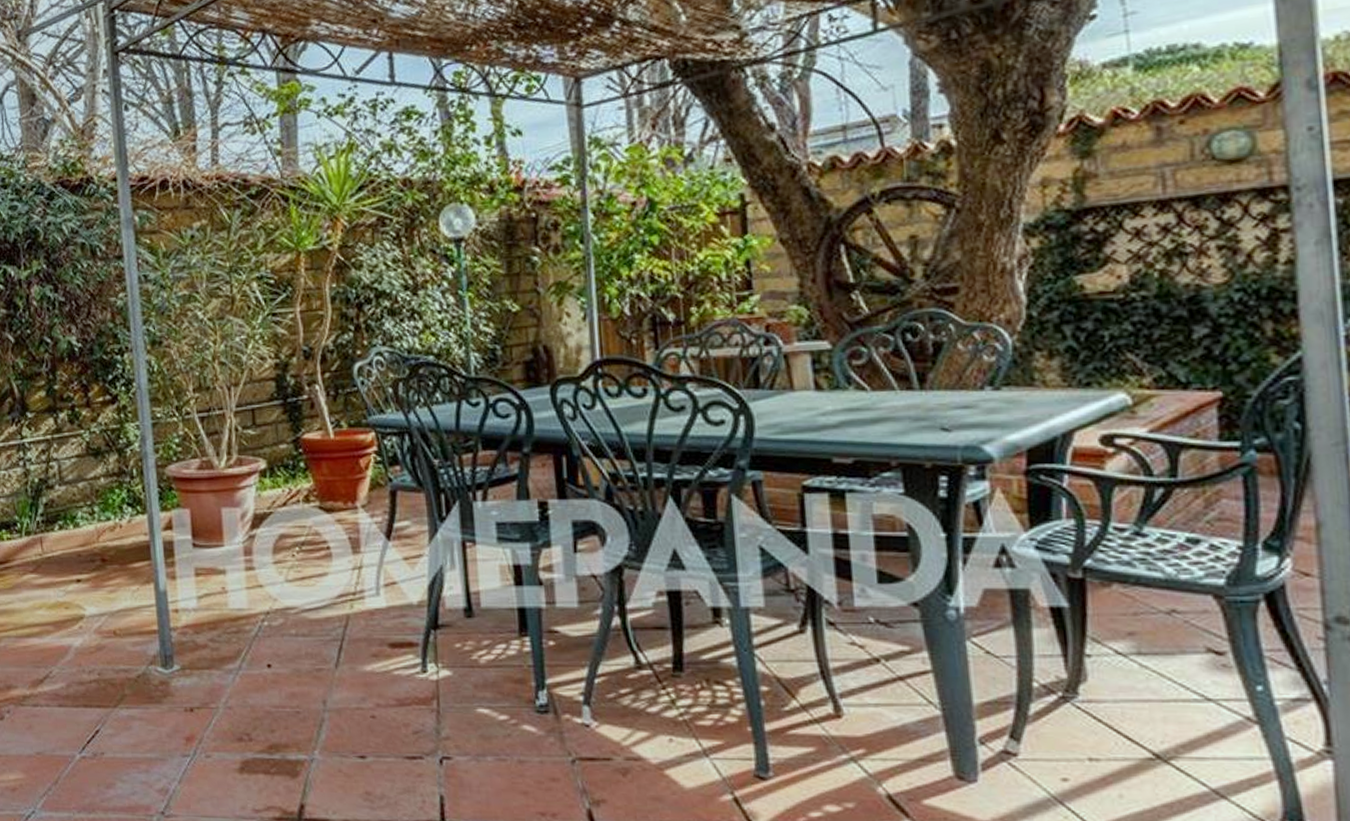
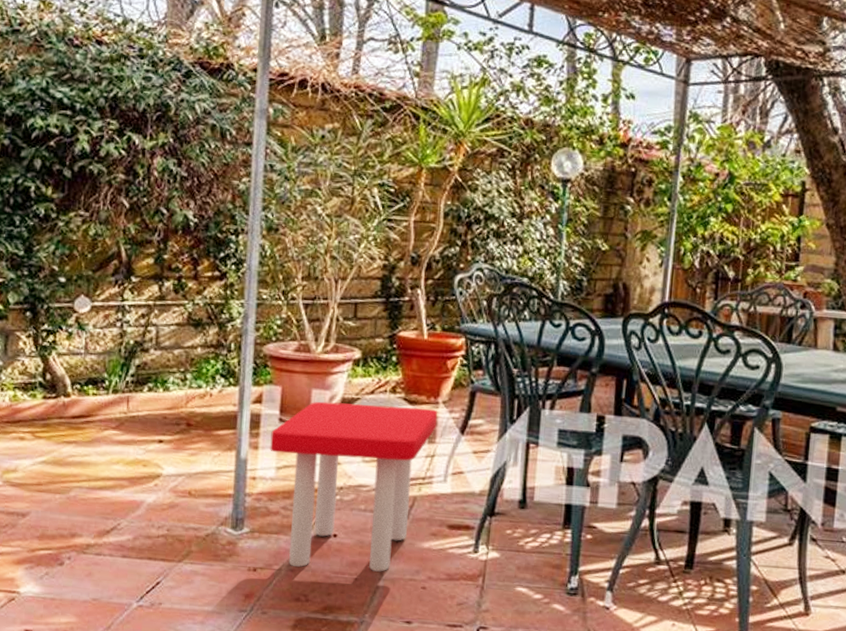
stool: none [186,515,360,704] -> present [270,401,438,572]

